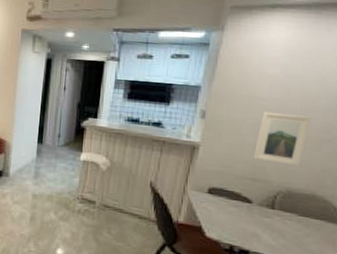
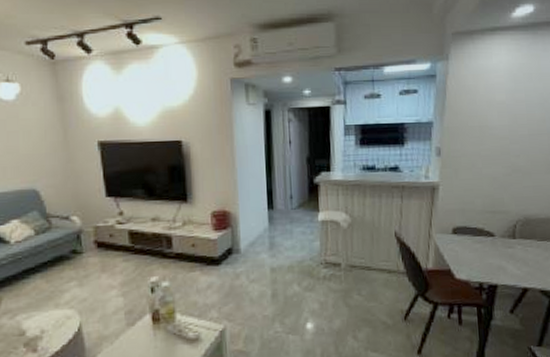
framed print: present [253,112,312,167] -> none [491,140,540,192]

